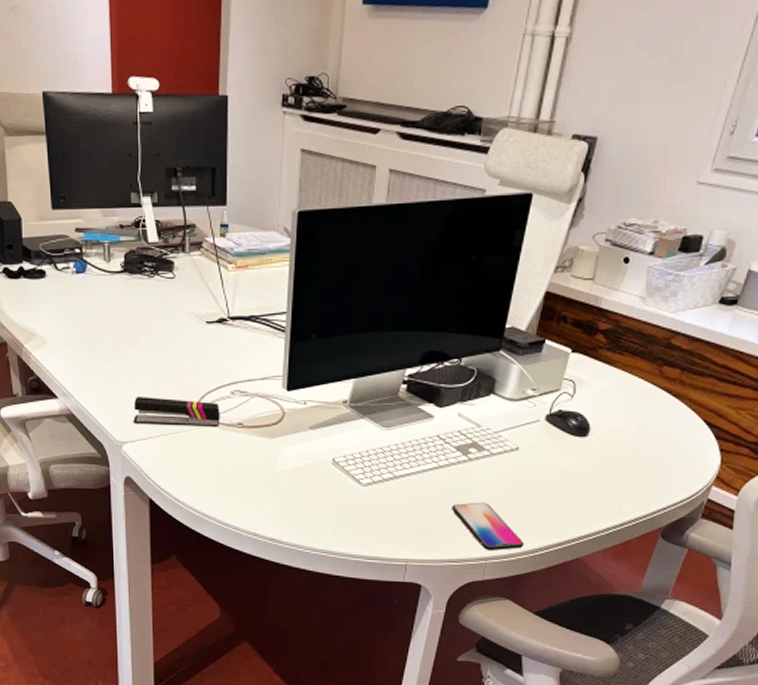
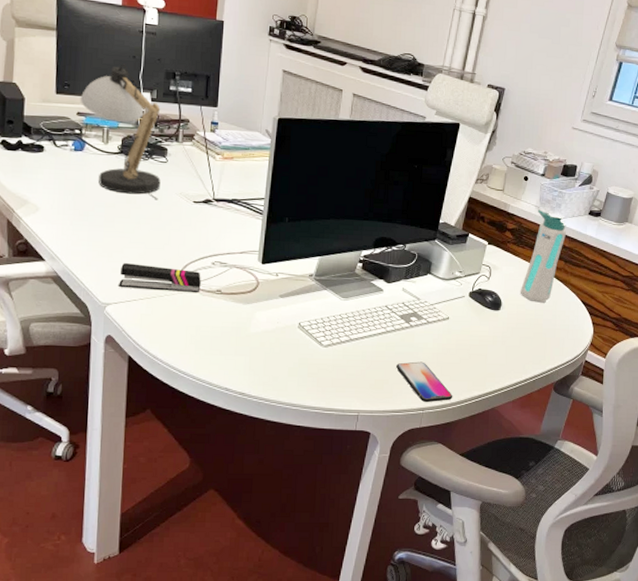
desk lamp: none [77,165,169,323] -> present [80,64,161,200]
water bottle: none [615,301,685,425] -> present [520,209,566,303]

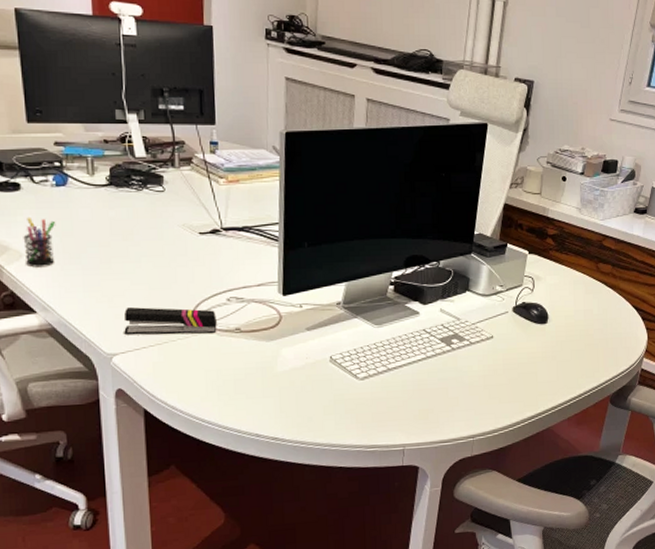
pen holder: none [41,175,71,221] -> present [23,217,56,268]
desk lamp: present [80,64,161,200] -> none [55,83,160,235]
smartphone: present [396,361,453,403] -> none [441,386,504,430]
water bottle: present [520,209,566,303] -> none [567,211,611,312]

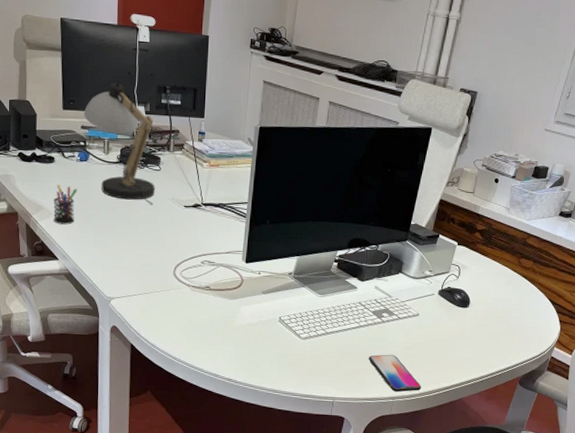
desk lamp: none [55,83,160,235] -> present [83,80,155,205]
stapler: present [124,307,217,336] -> none [121,262,192,290]
smartphone: none [441,386,504,430] -> present [369,354,422,392]

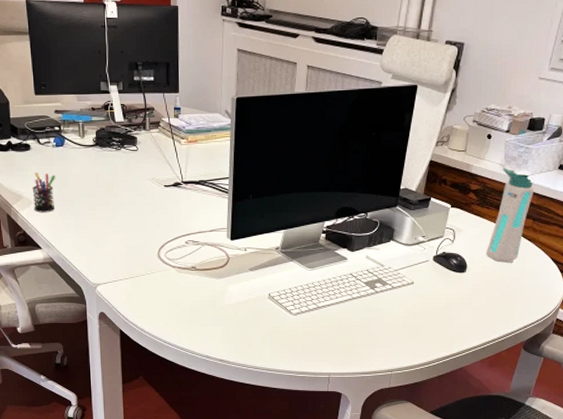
desk lamp: present [83,80,155,205] -> none [56,59,134,187]
smartphone: present [369,354,422,392] -> none [364,325,421,365]
water bottle: none [488,211,536,301] -> present [485,167,534,263]

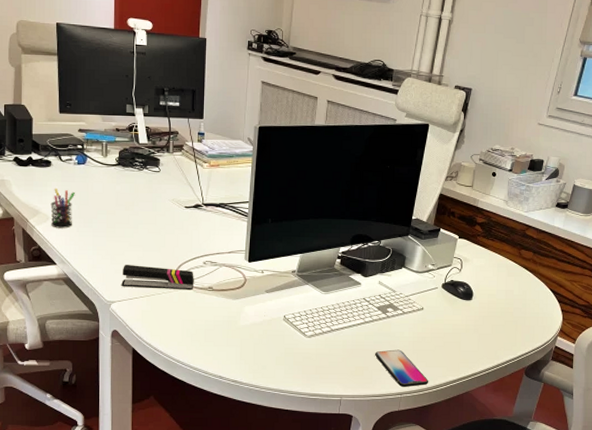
stapler: none [106,247,177,271] -> present [121,265,194,291]
smartphone: none [364,325,421,365] -> present [375,349,429,388]
water bottle: present [485,167,534,263] -> none [490,203,534,292]

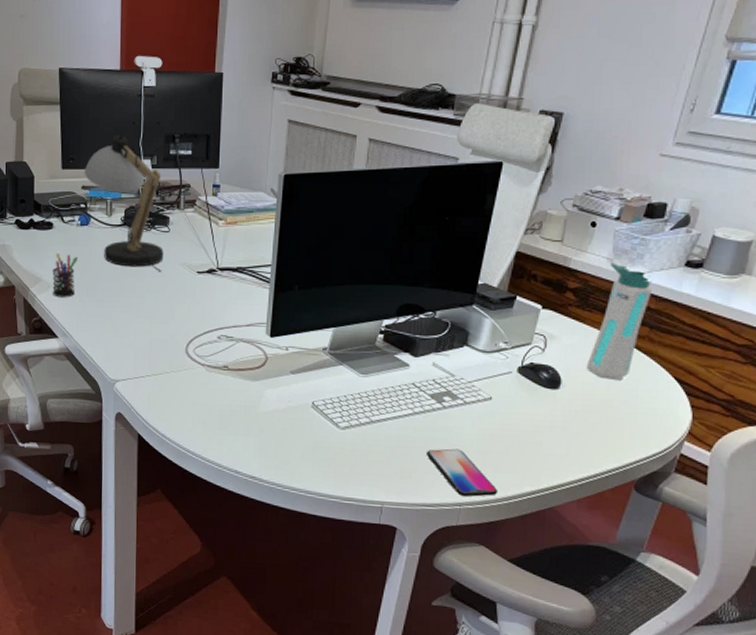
desk lamp: none [80,83,155,207] -> present [84,131,164,272]
stapler: present [121,265,194,291] -> none [126,339,207,370]
water bottle: none [490,203,534,292] -> present [586,262,652,380]

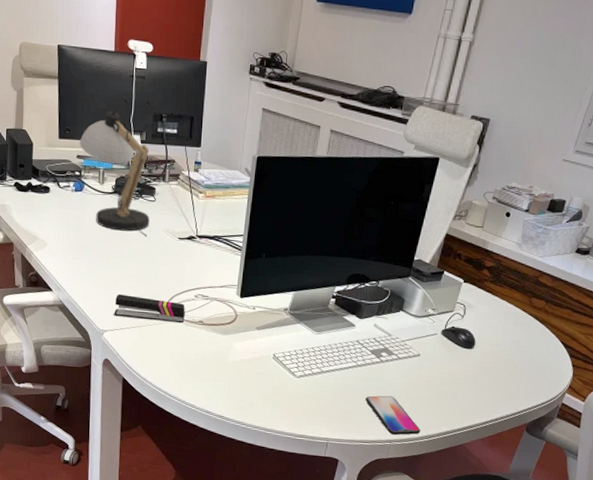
pen holder: present [52,252,79,298] -> none [48,214,73,256]
stapler: none [126,339,207,370] -> present [114,294,185,324]
water bottle: present [586,262,652,380] -> none [495,247,550,343]

